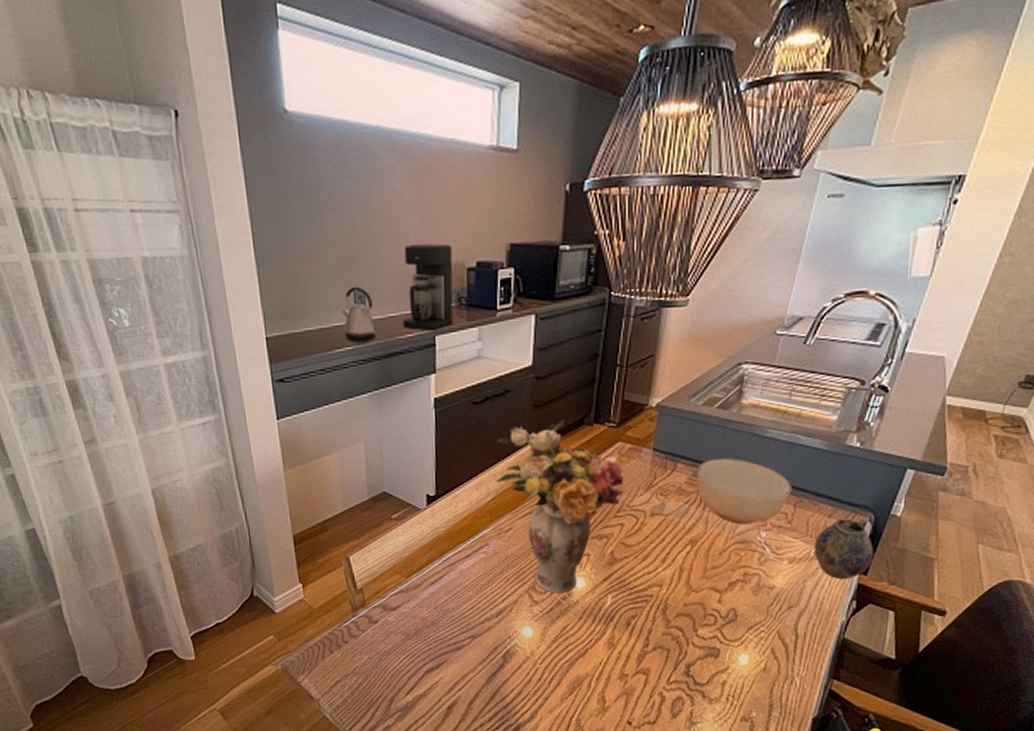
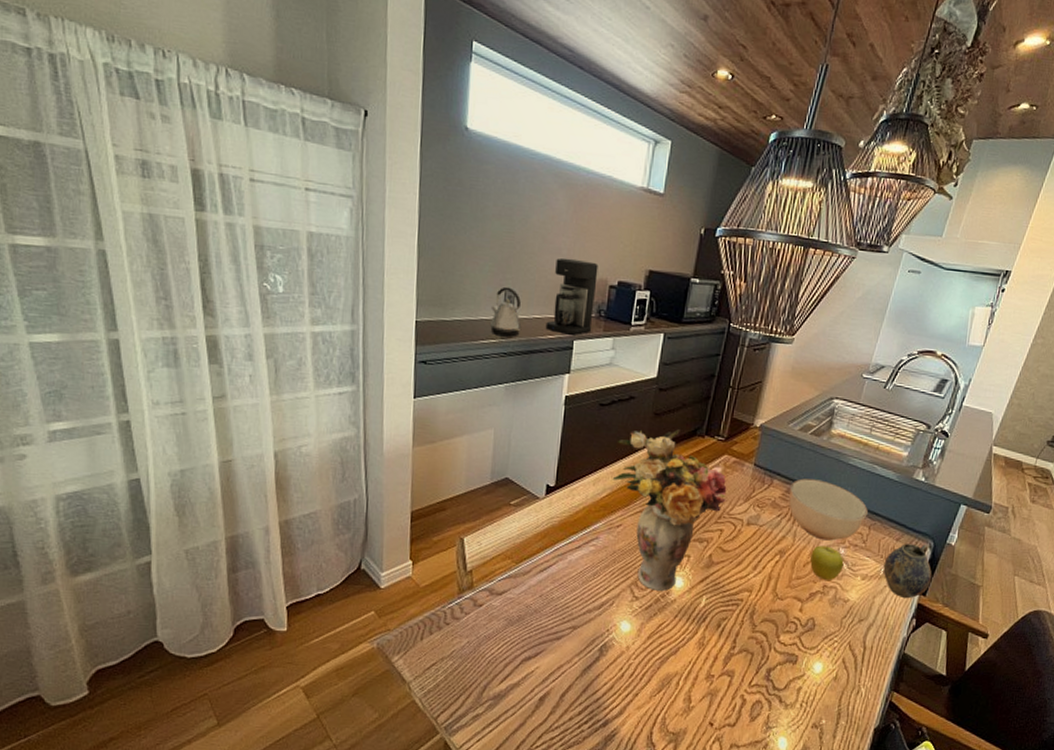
fruit: none [727,530,767,567] -> present [810,545,844,580]

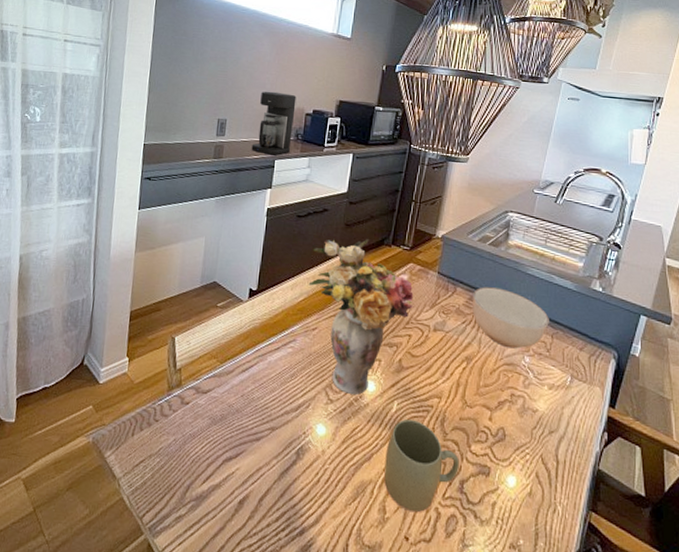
kettle: present [490,286,522,337] -> none [205,115,231,157]
mug: none [690,614,768,701] -> present [384,419,460,513]
fruit: present [810,545,844,580] -> none [497,353,530,389]
teapot: present [883,544,932,599] -> none [569,353,620,411]

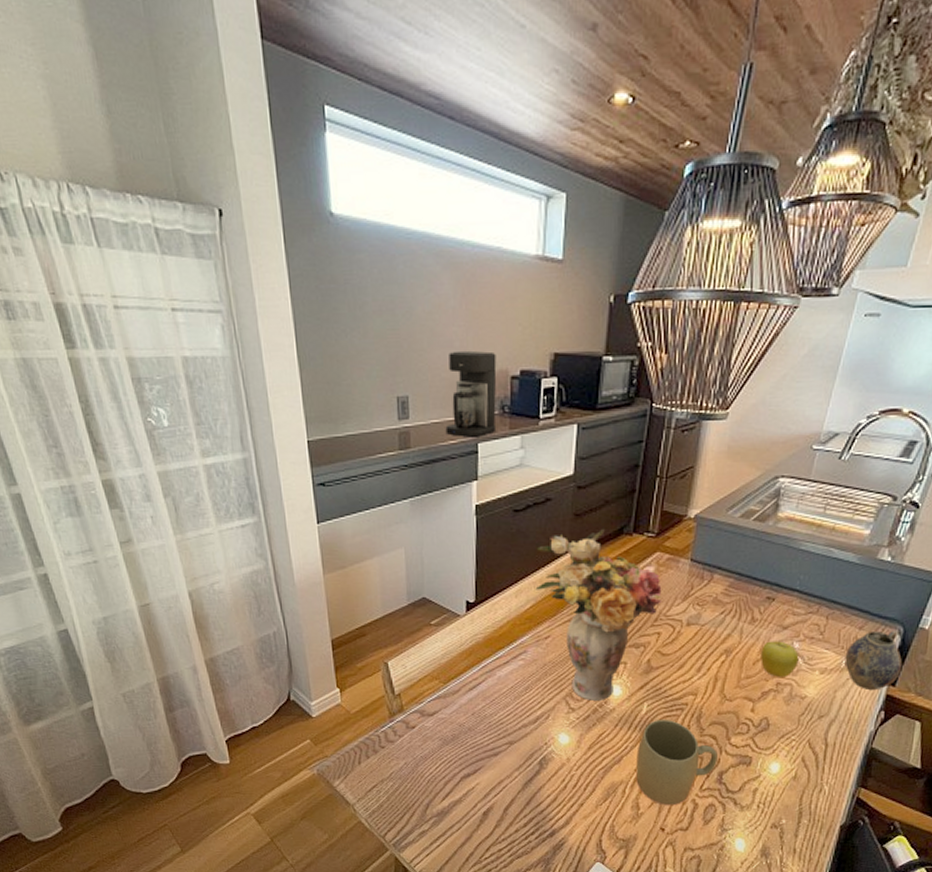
bowl: present [472,287,549,349] -> none [733,570,825,635]
fruit: none [497,353,530,389] -> present [761,641,799,677]
teapot: none [569,353,620,411] -> present [844,631,903,691]

